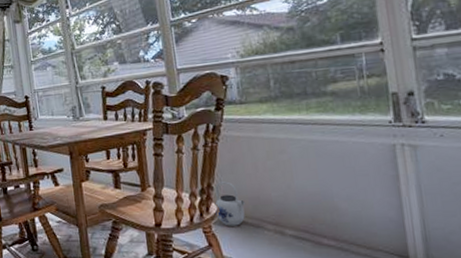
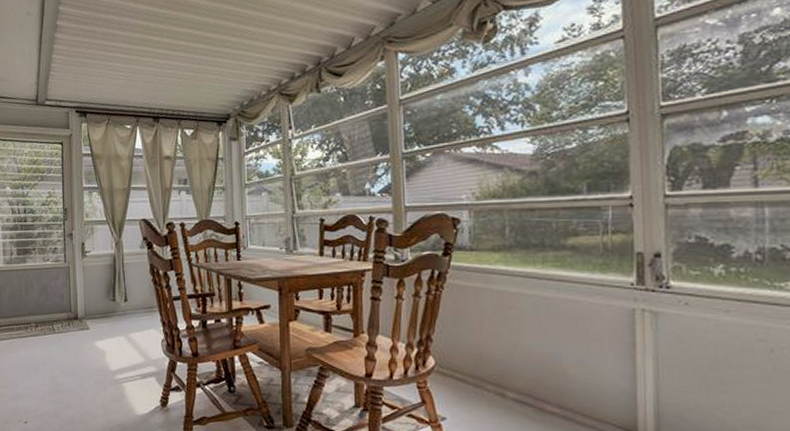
teapot: present [214,181,246,226] -> none [432,334,467,383]

